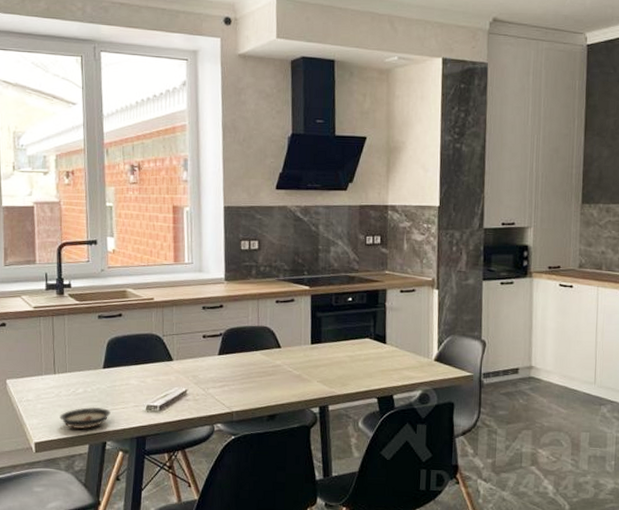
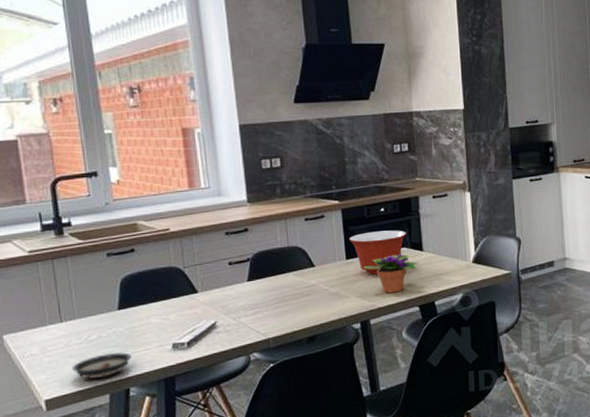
mixing bowl: none [316,319,372,362] -> present [349,230,407,275]
potted flower: none [327,344,381,382] -> present [364,254,419,293]

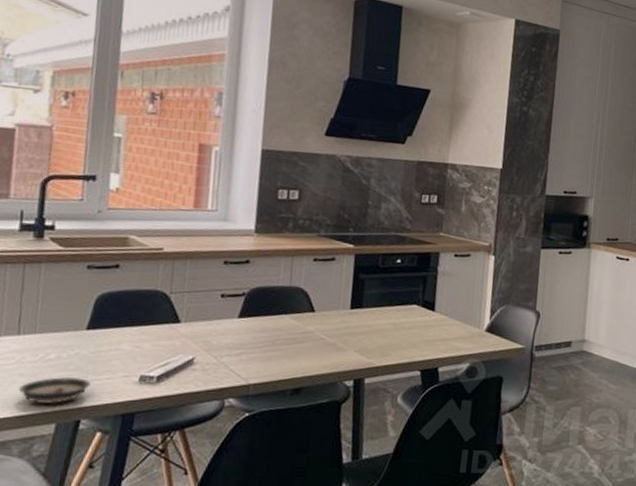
mixing bowl: present [349,230,407,275] -> none [357,282,421,330]
potted flower: present [364,254,419,293] -> none [368,311,428,353]

